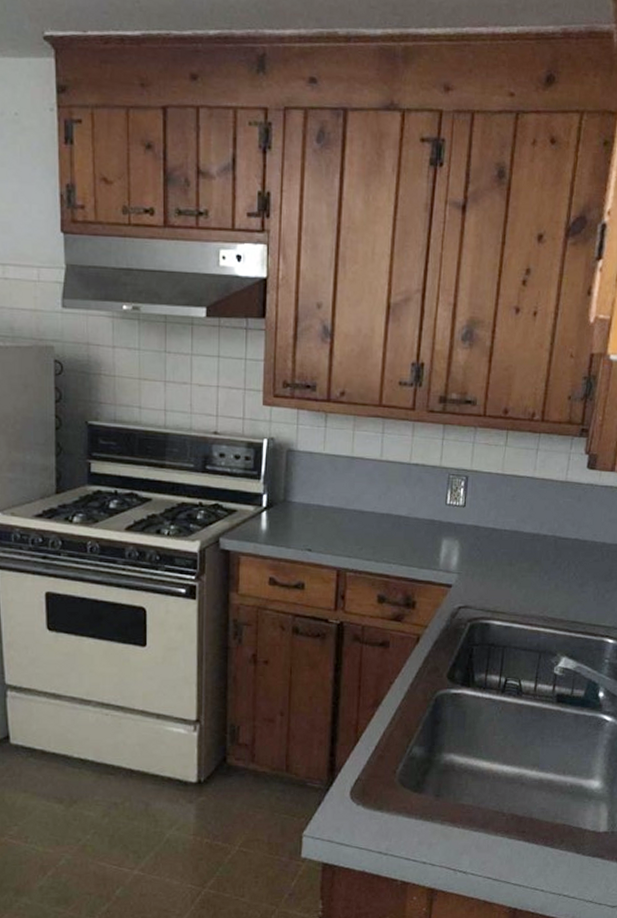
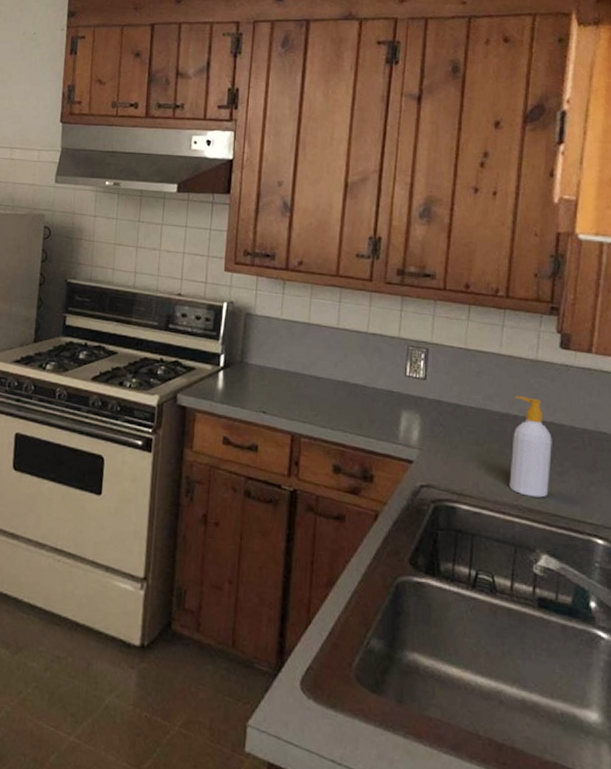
soap bottle: none [537,517,576,608] -> present [509,396,552,498]

